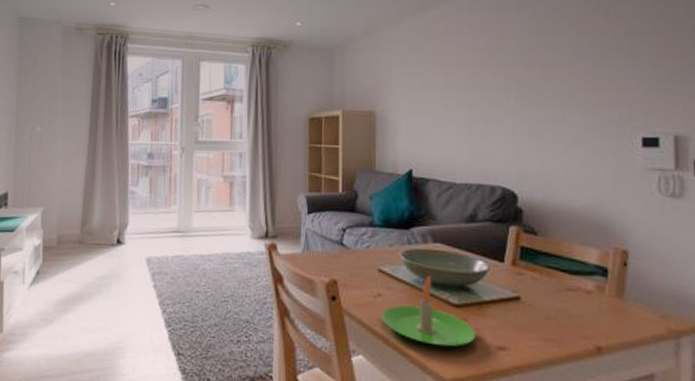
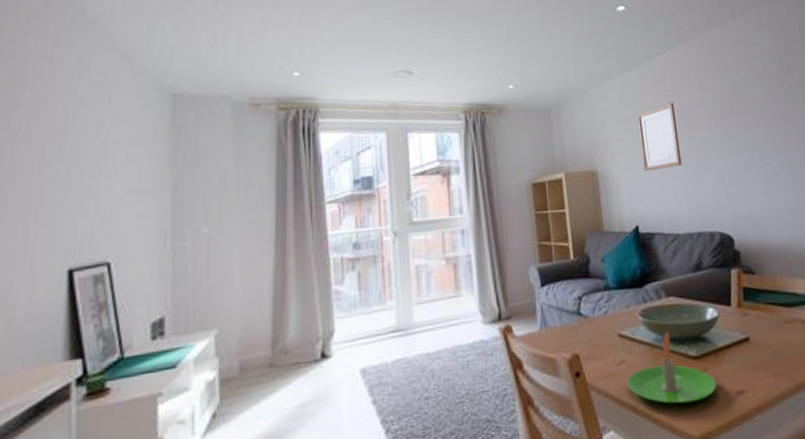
wall art: none [424,49,469,117] -> present [636,103,682,172]

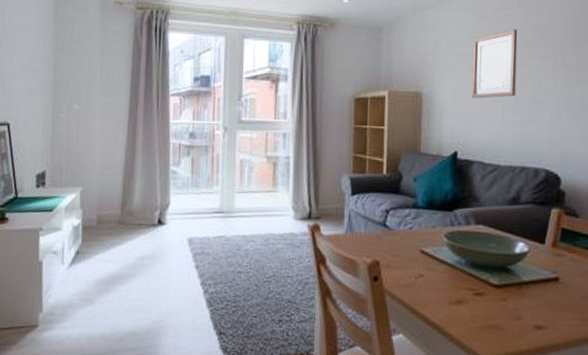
candle: present [627,331,717,404] -> none [423,256,515,326]

